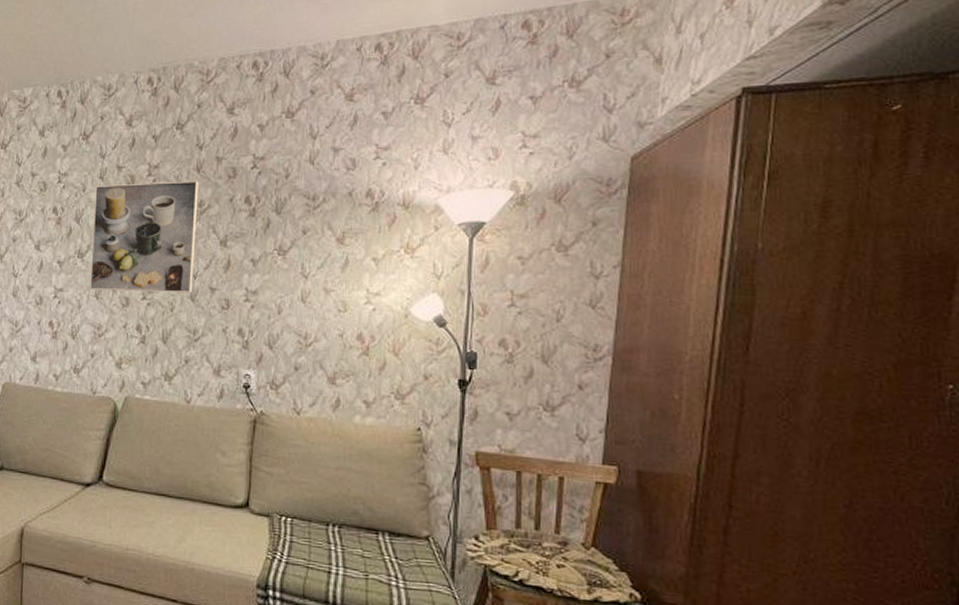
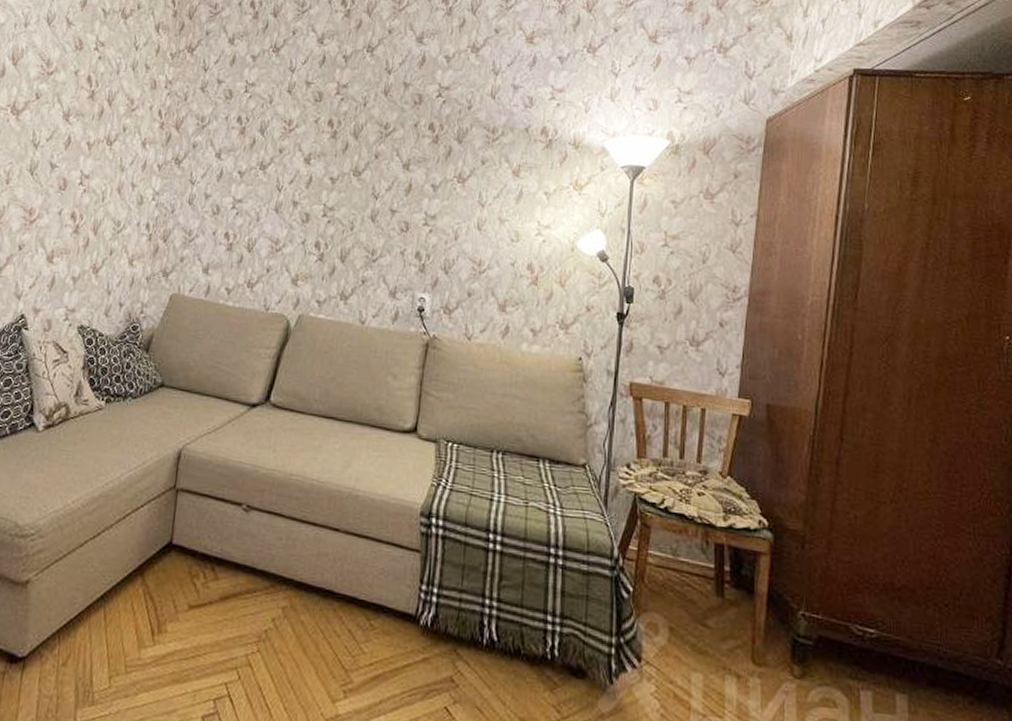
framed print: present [90,181,199,294] -> none [270,99,386,214]

